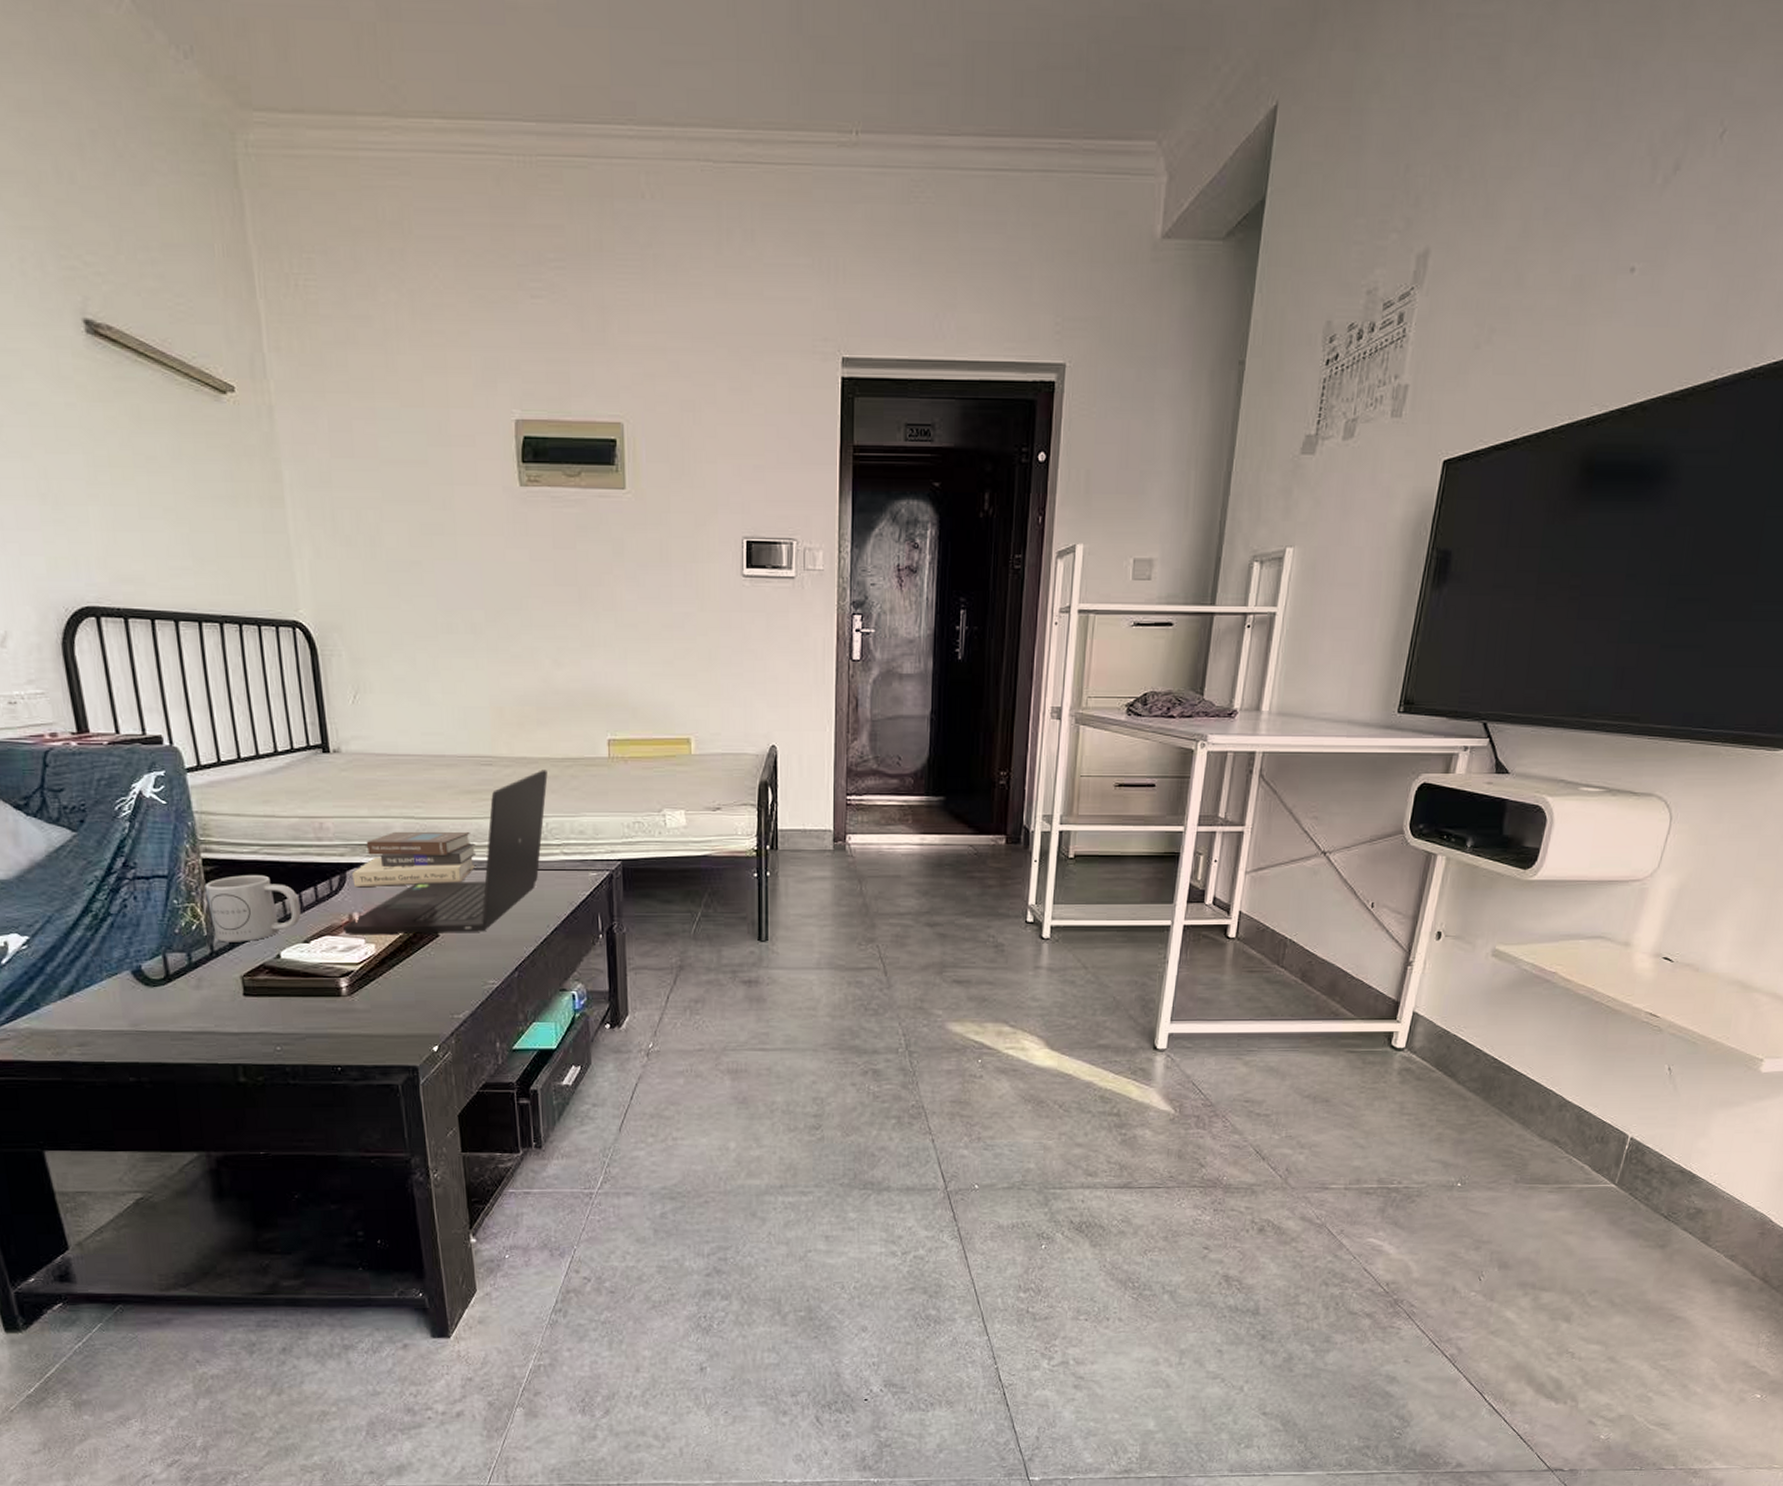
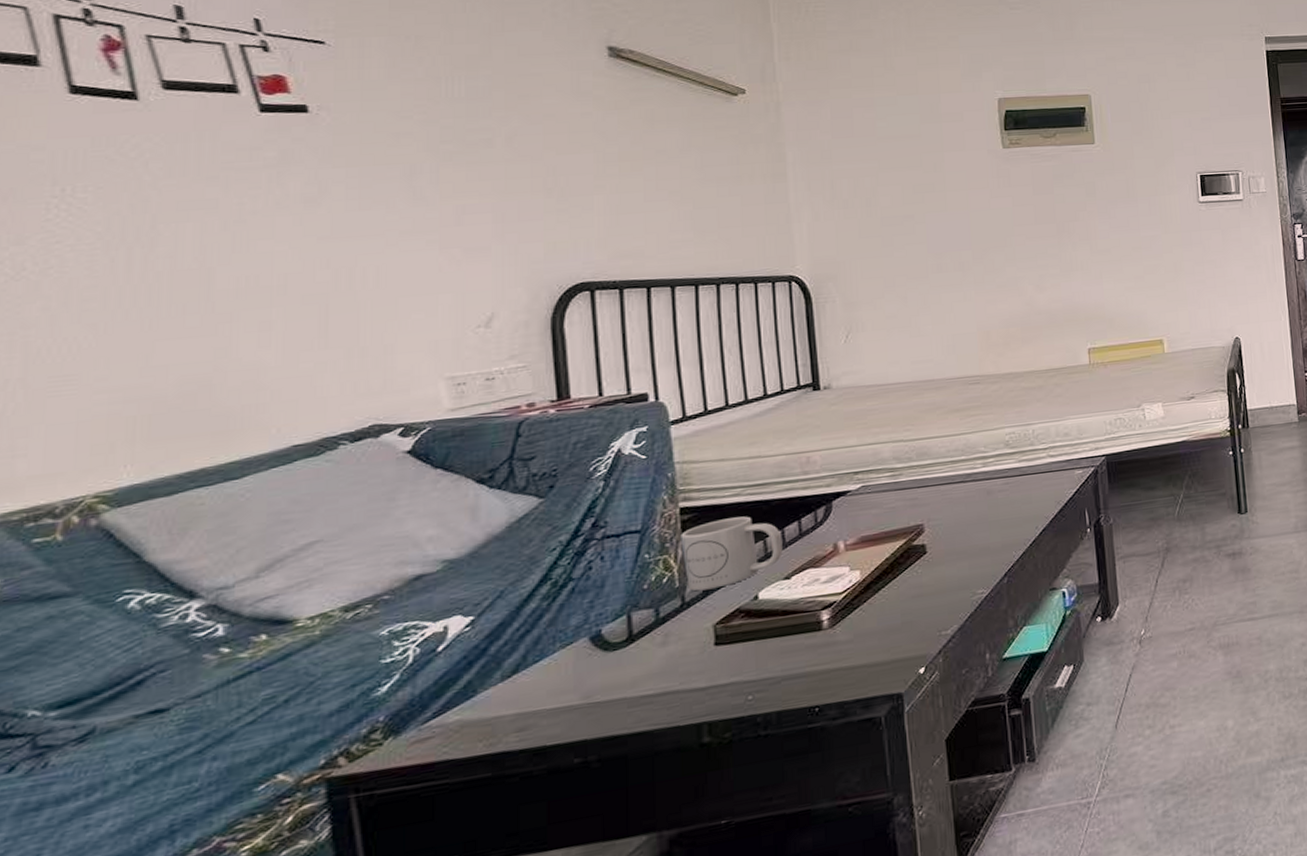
laptop: present [342,770,548,935] -> none [826,381,1033,565]
books: present [352,831,477,888] -> none [838,447,965,516]

